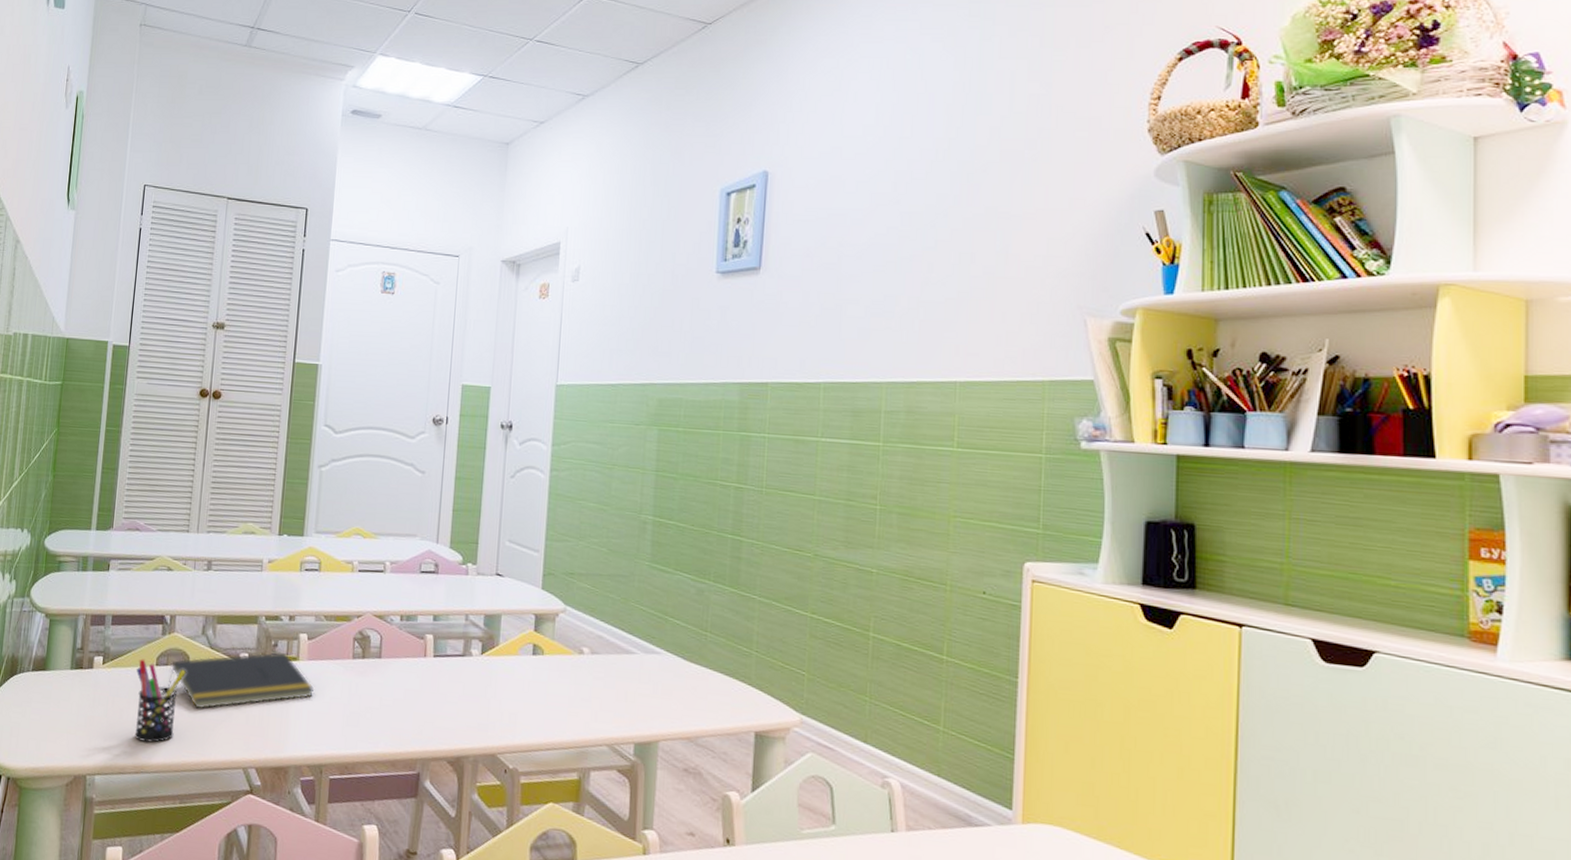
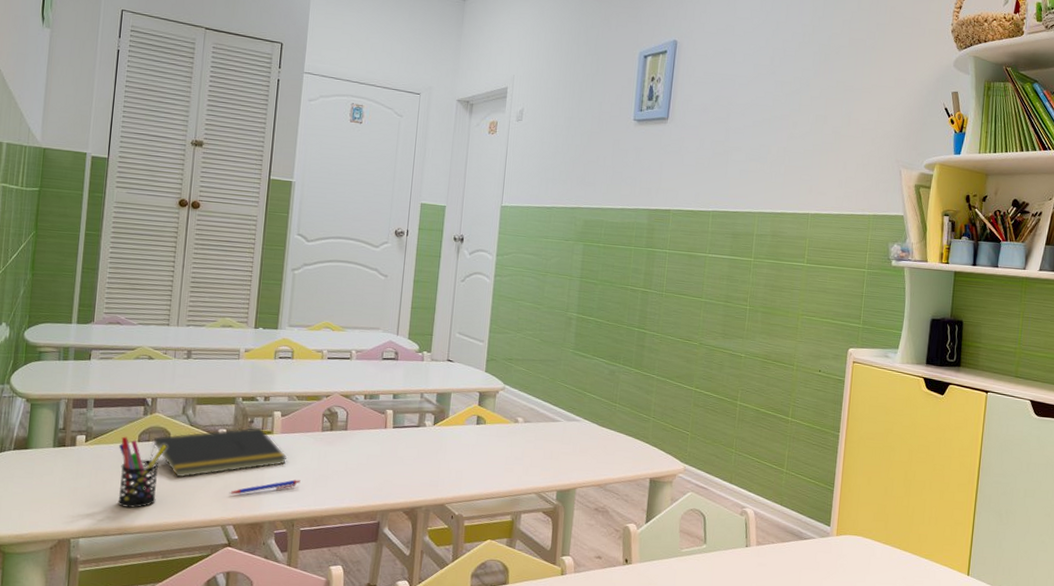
pen: none [251,716,329,732] -> present [229,479,301,495]

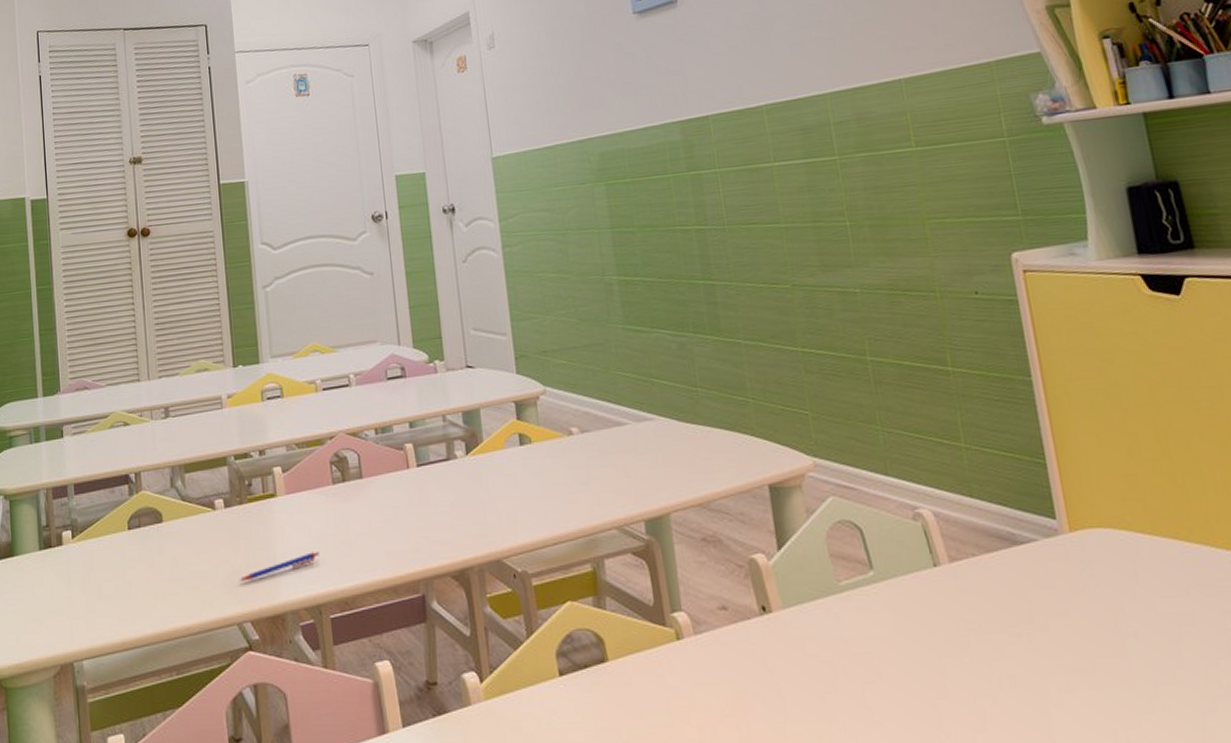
pen holder: present [117,436,167,508] -> none [109,525,161,615]
notepad: present [150,427,288,478] -> none [144,490,299,569]

